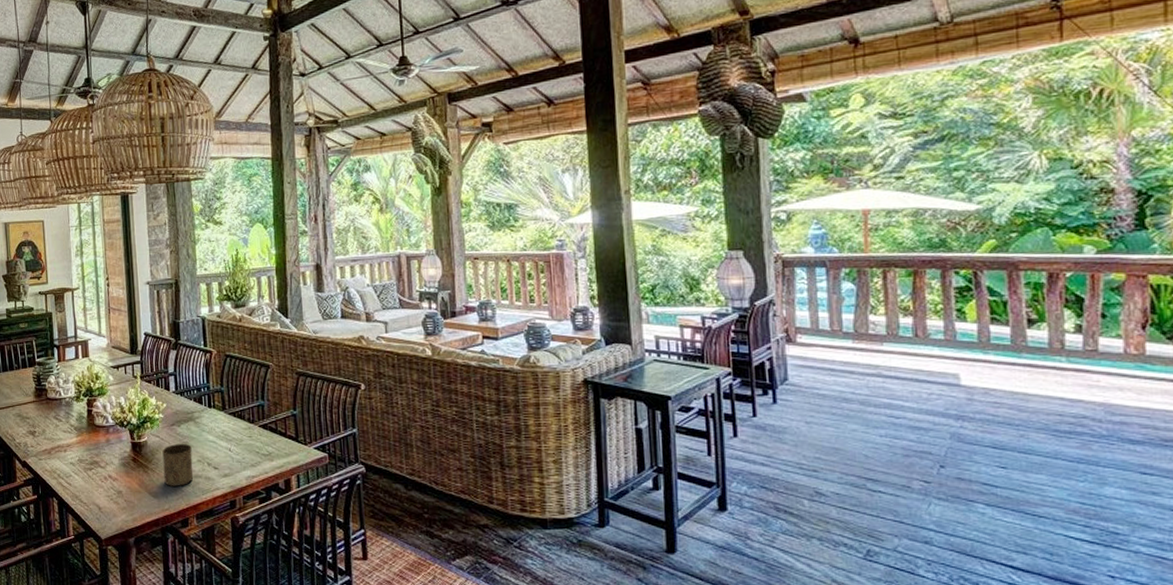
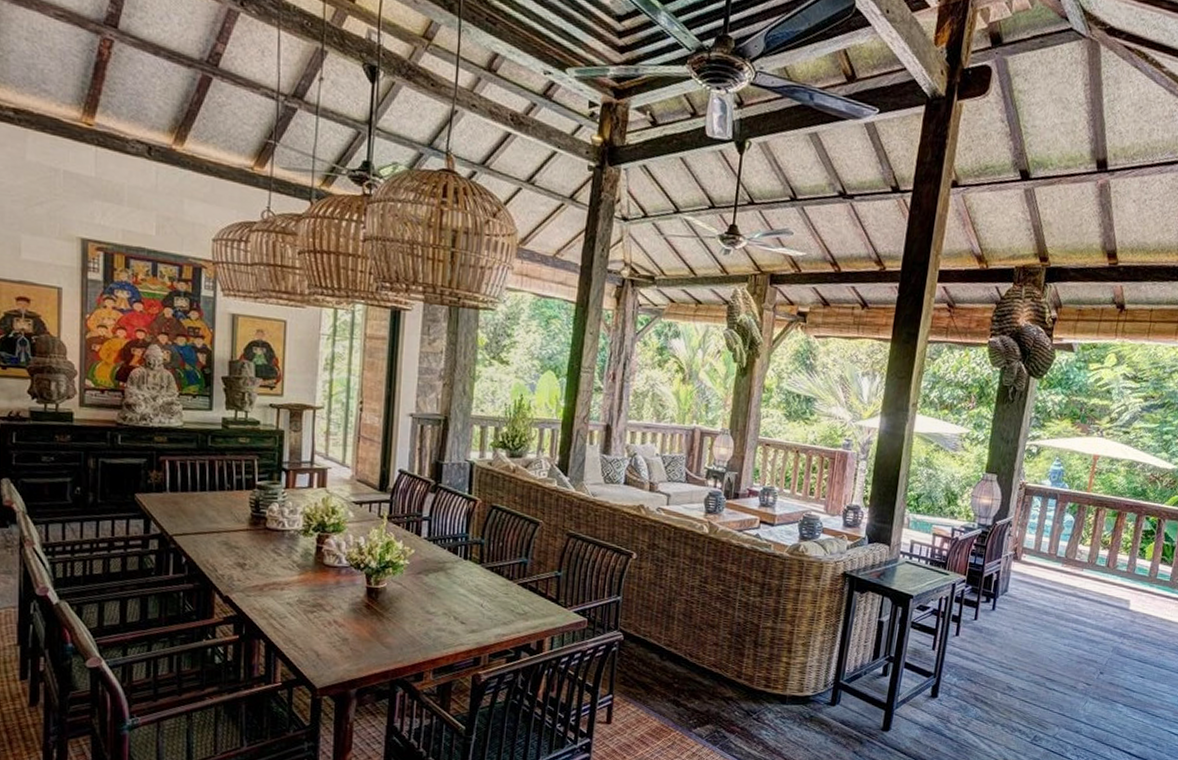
cup: present [162,443,194,486] -> none [401,593,438,639]

